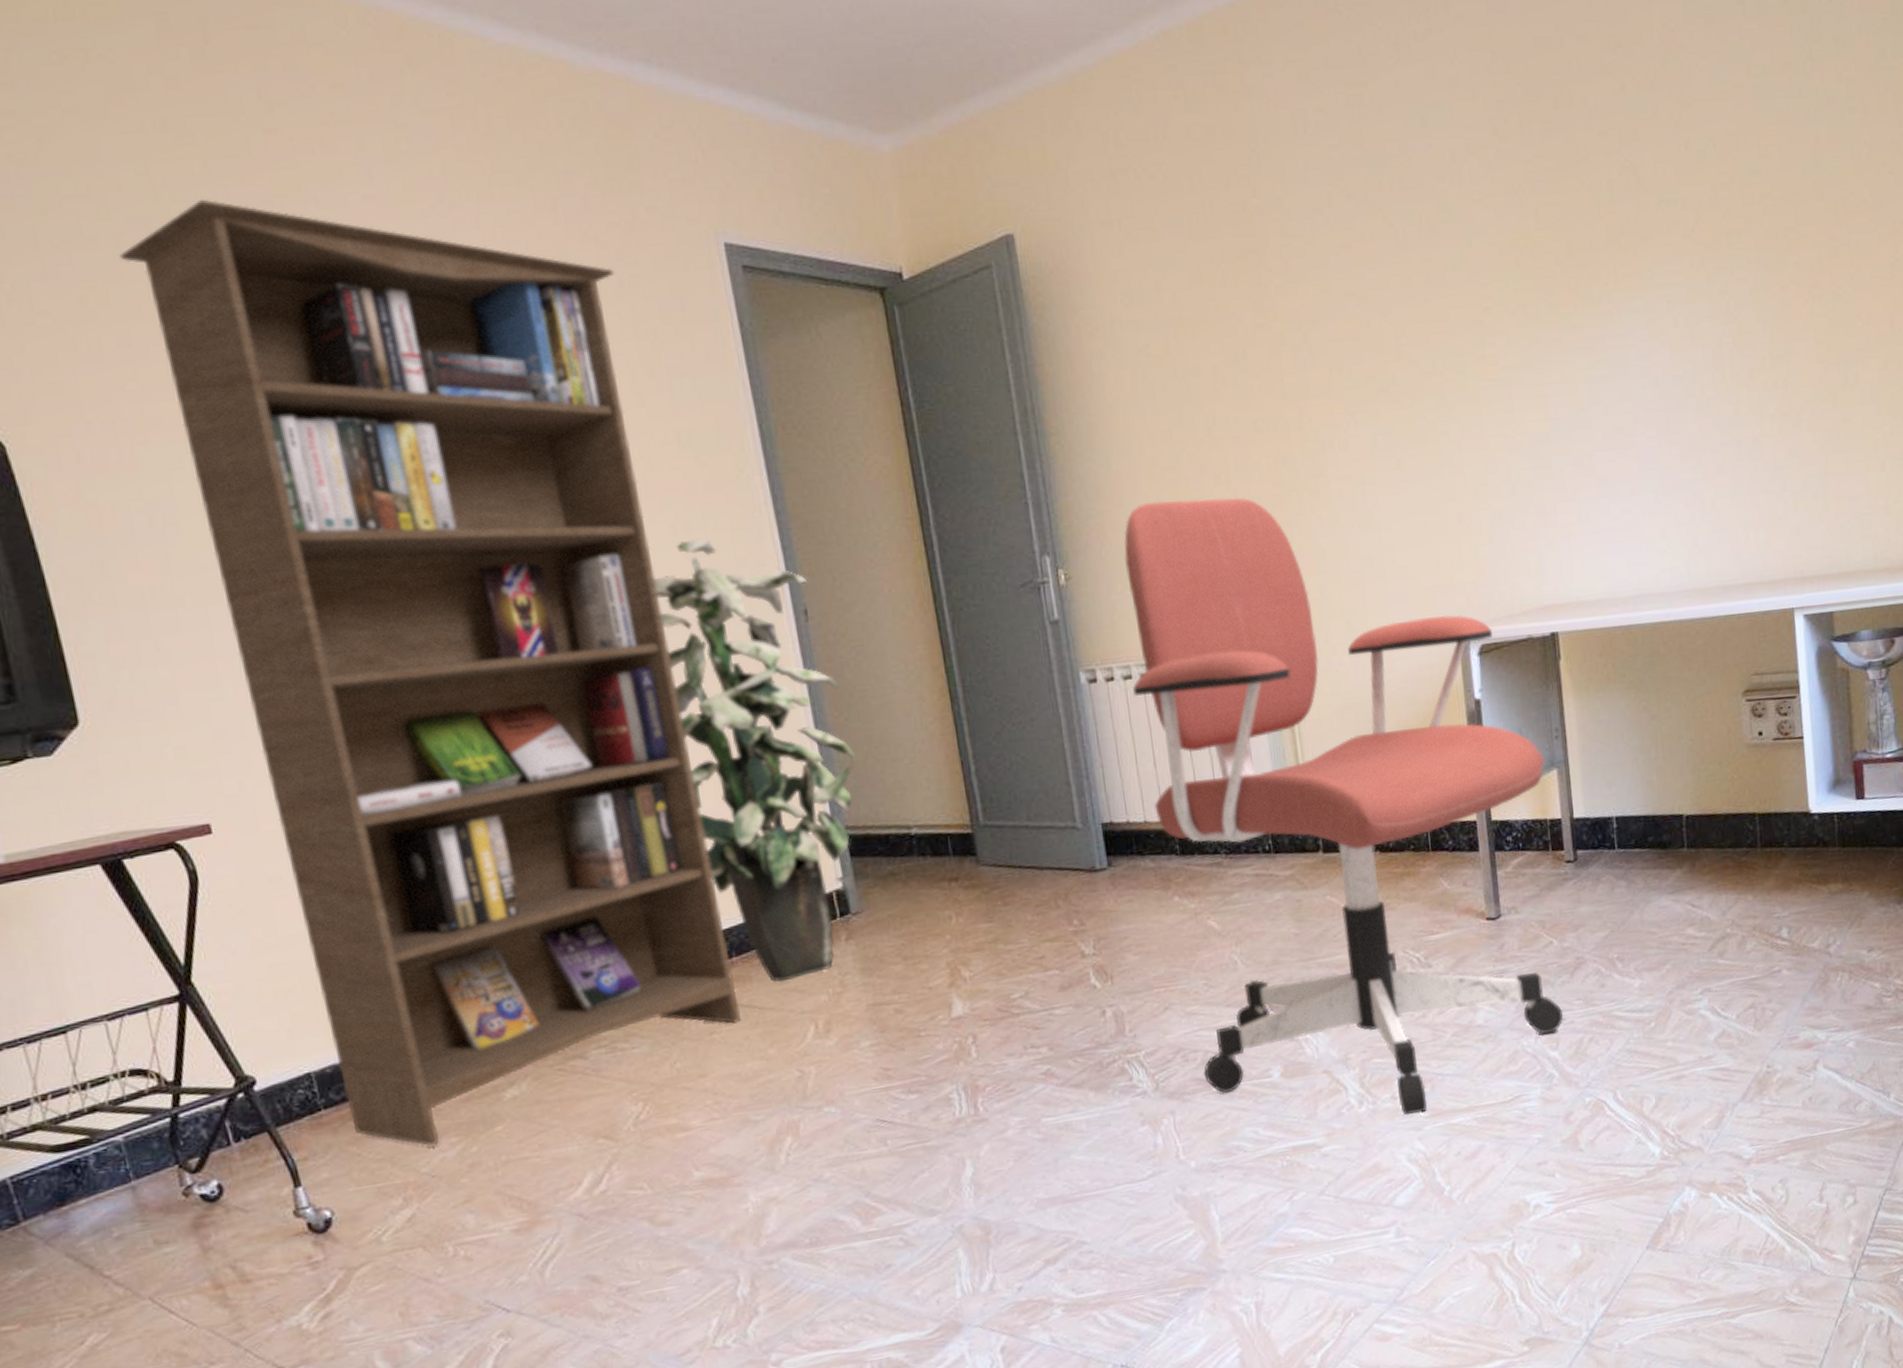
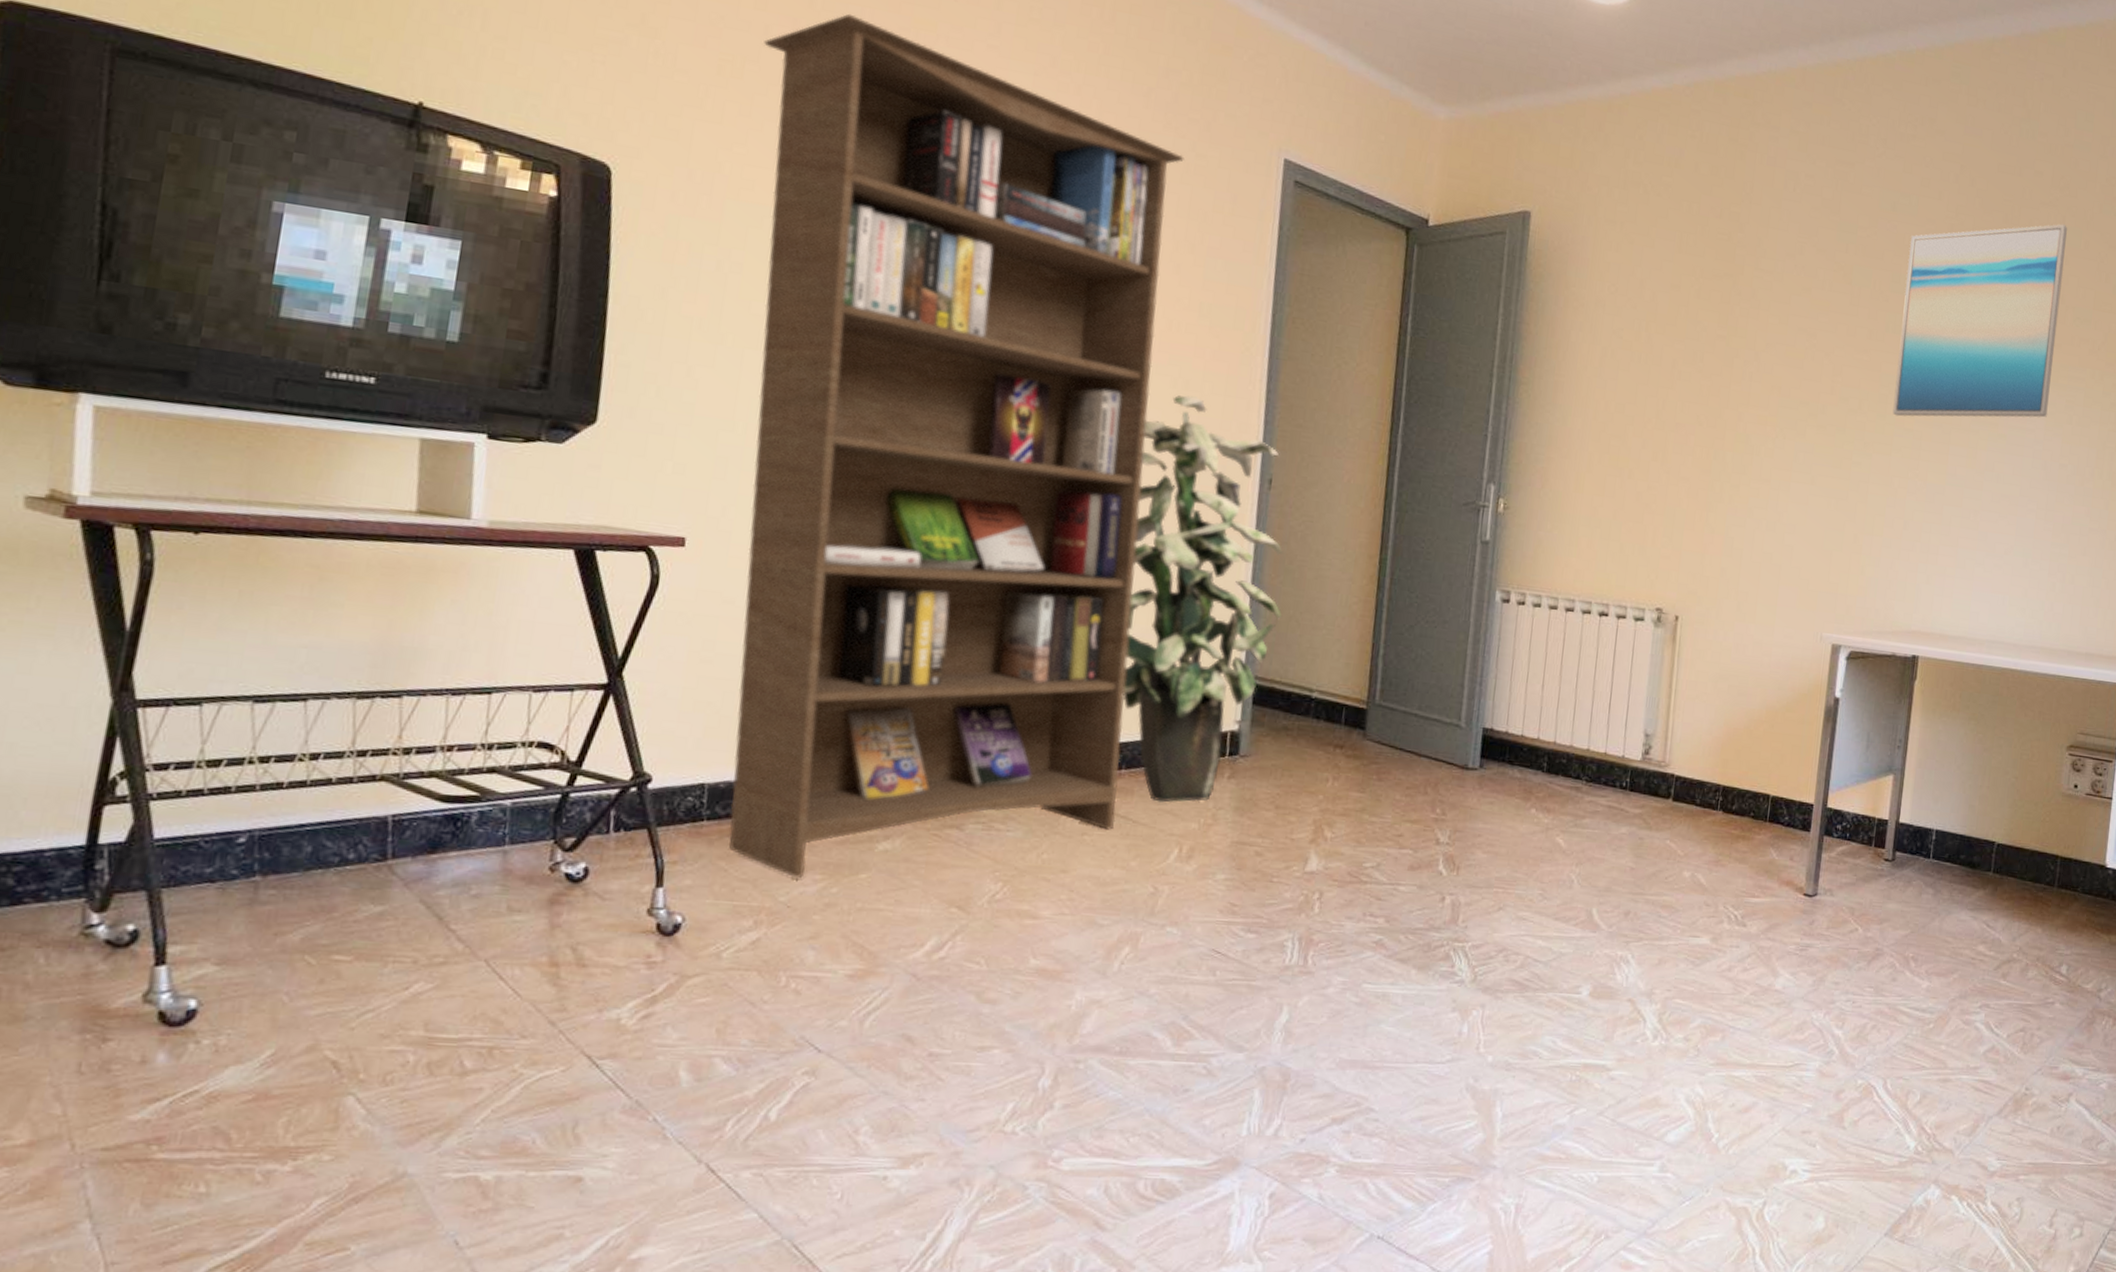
office chair: present [1124,497,1564,1115] -> none [1520,460,1885,1060]
wall art: none [1451,92,1648,367] -> present [1892,224,2067,418]

